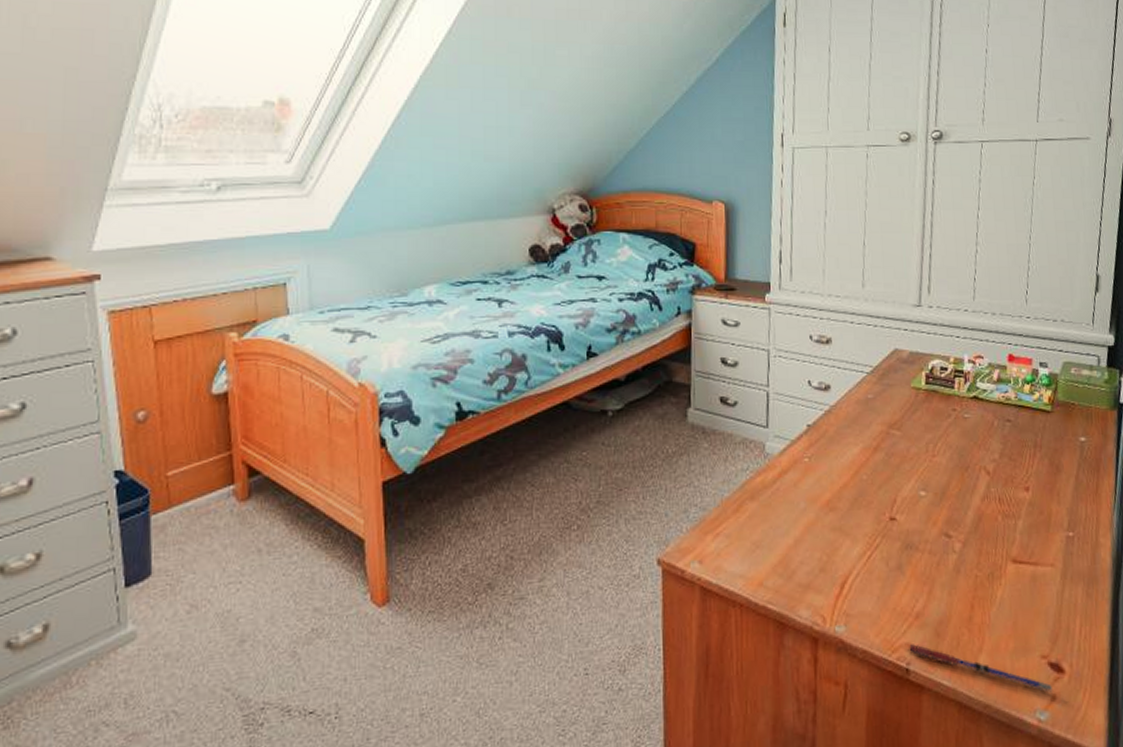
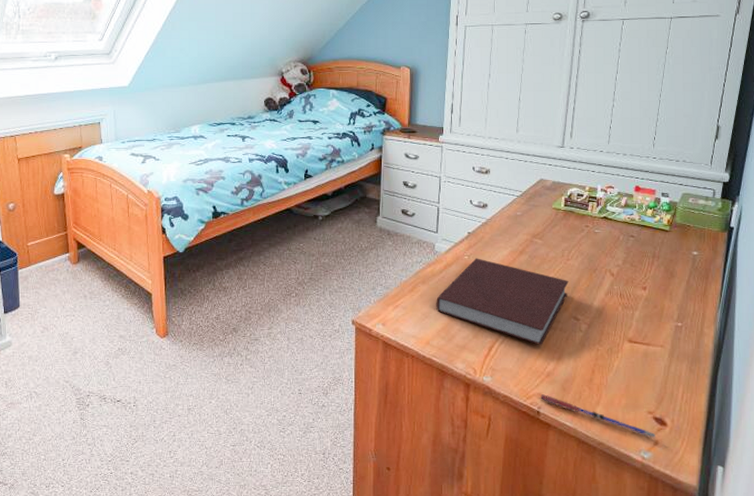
notebook: none [769,460,936,577] -> present [436,258,569,346]

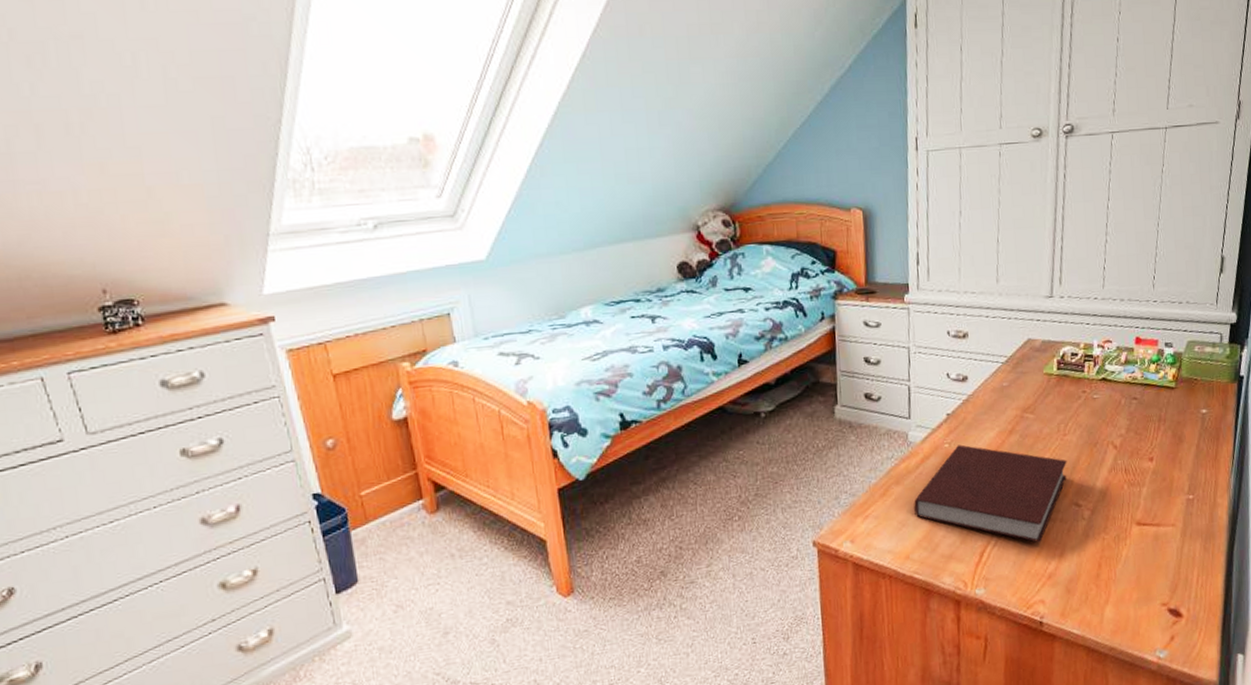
pen: present [540,394,655,439] -> none [1042,600,1171,634]

